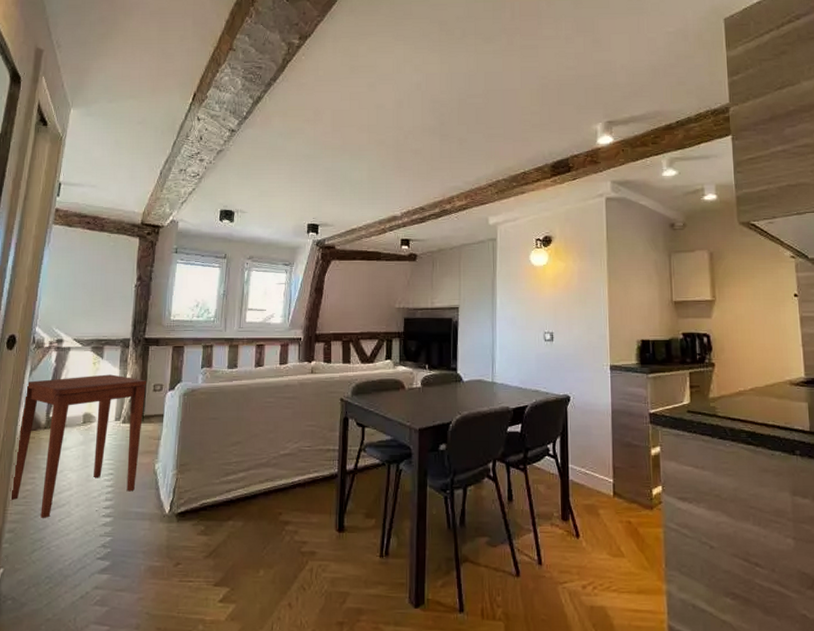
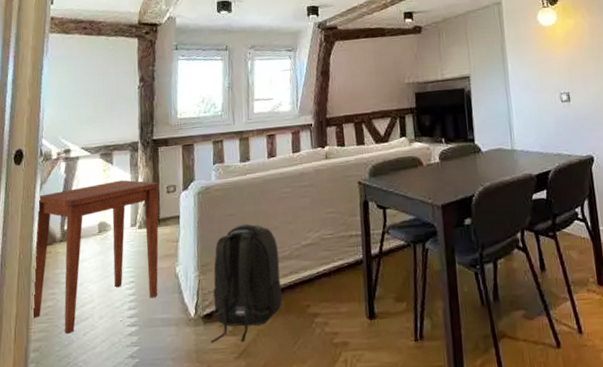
backpack: none [183,428,257,542] -> present [211,223,283,342]

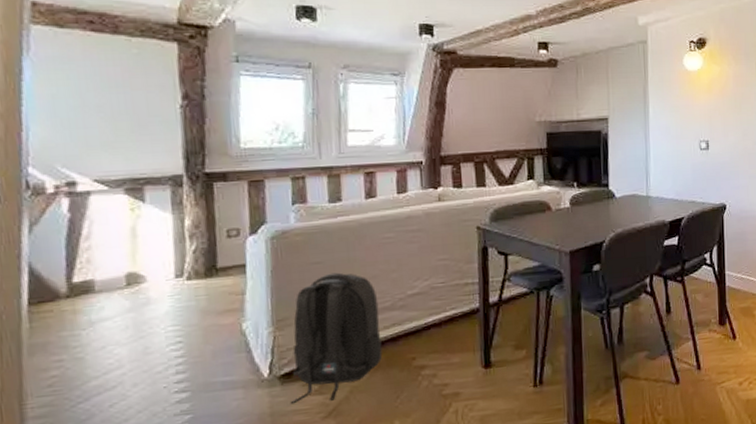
side table: present [31,180,159,335] -> none [23,221,218,408]

